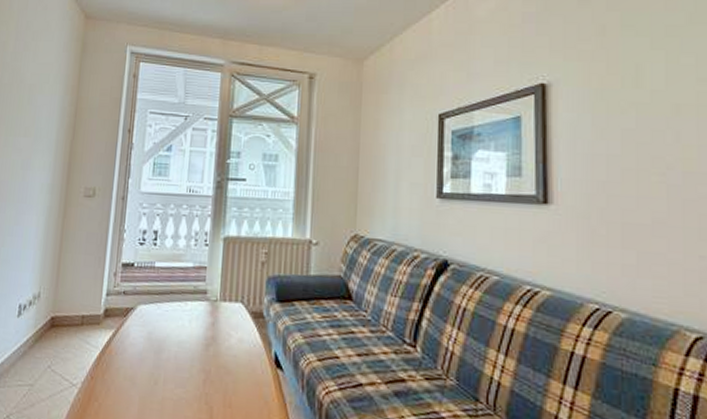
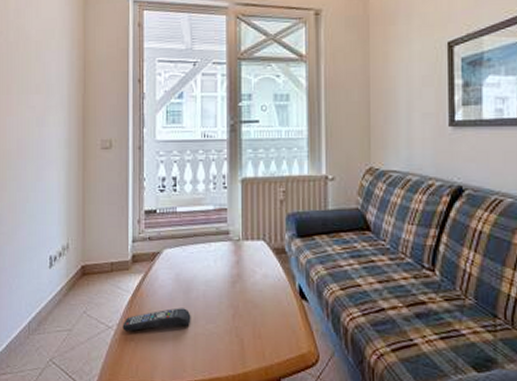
remote control: none [87,368,160,391] -> present [122,308,191,332]

